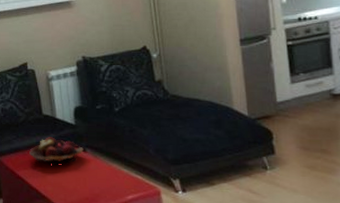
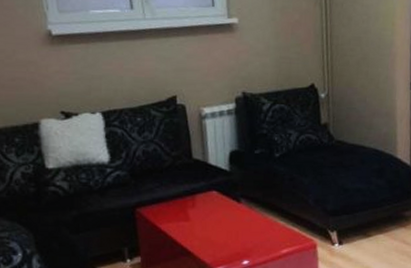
fruit basket: present [29,137,84,165] -> none [175,185,238,217]

